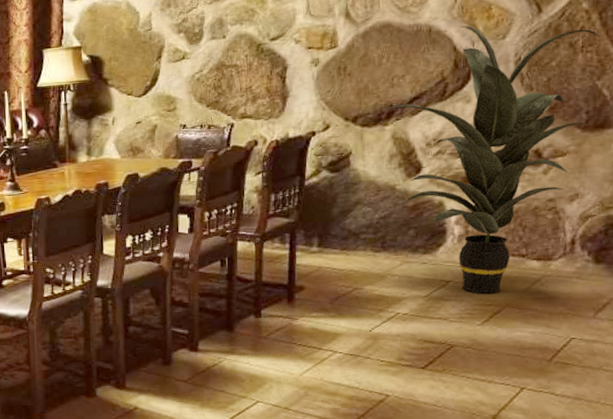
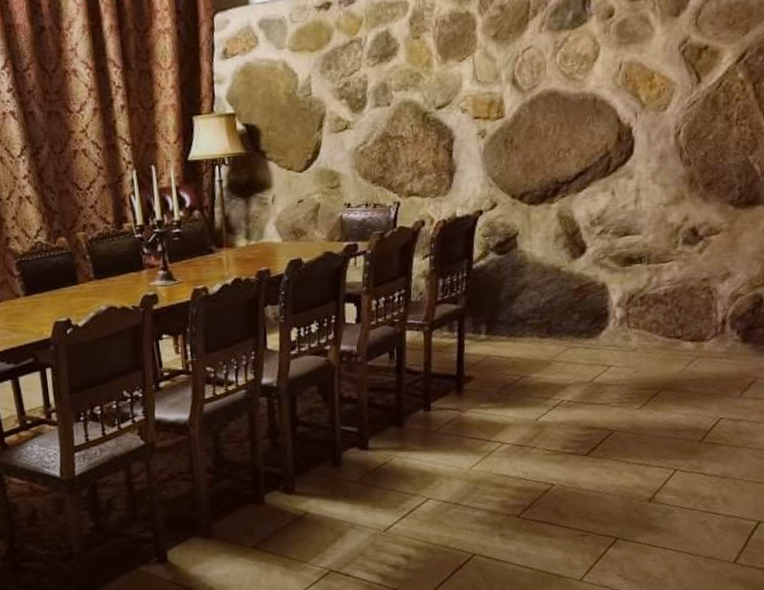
indoor plant: present [385,26,600,294] -> none [551,95,753,378]

